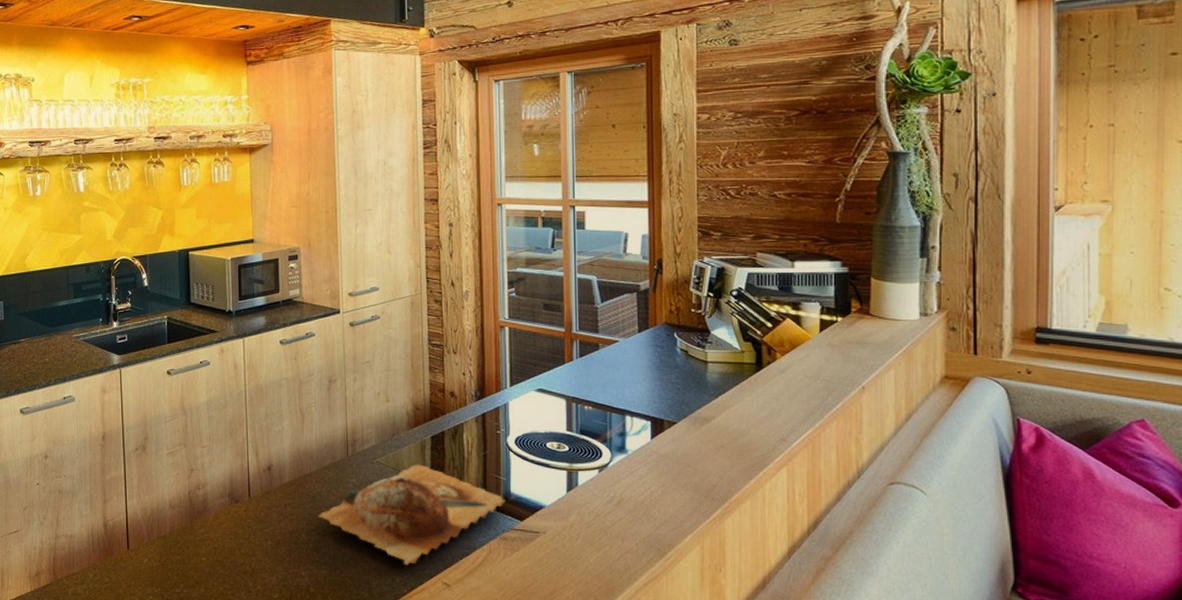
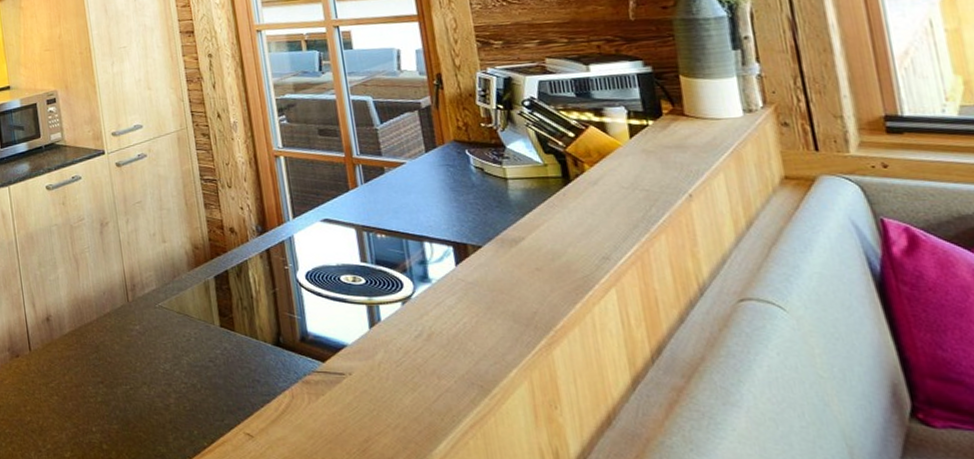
chopping board: present [318,464,505,566] -> none [104,306,303,416]

